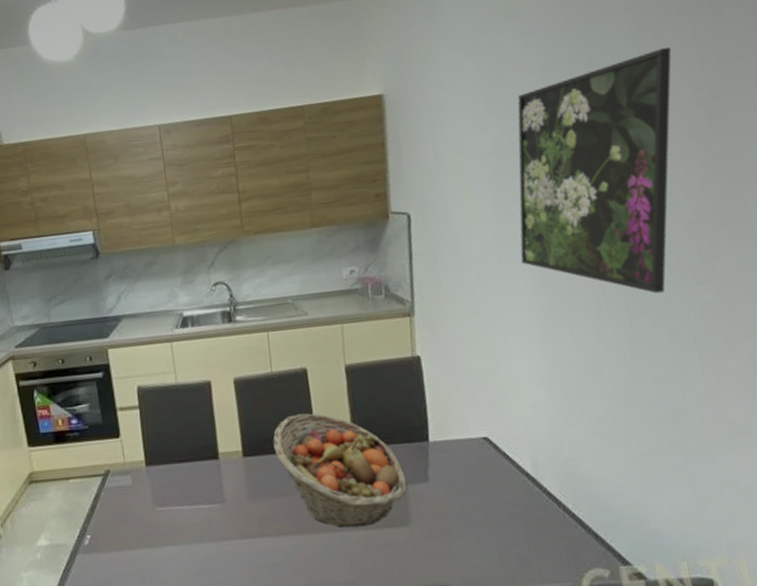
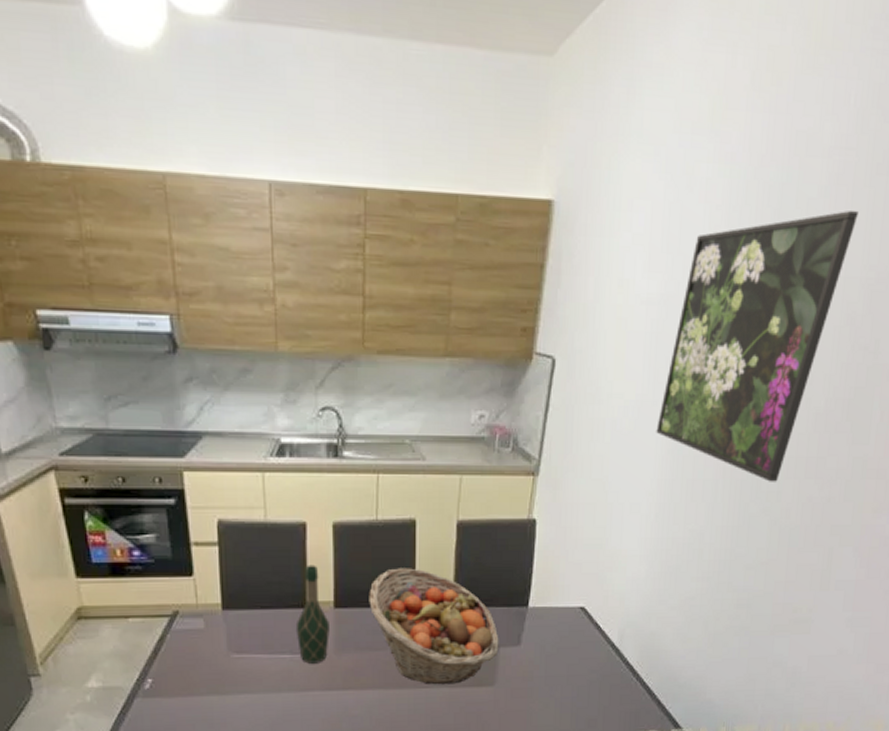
wine bottle: none [210,418,242,513] -> present [295,565,330,664]

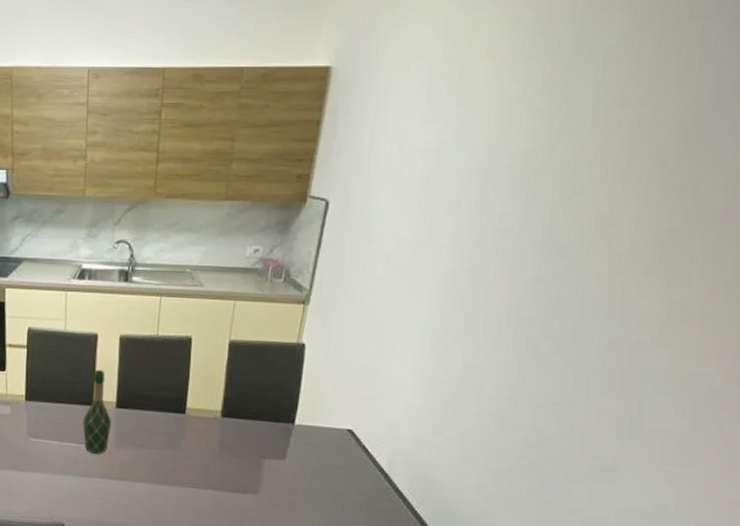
fruit basket: present [369,568,499,685] -> none [146,378,265,488]
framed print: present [656,209,858,482] -> none [432,55,668,322]

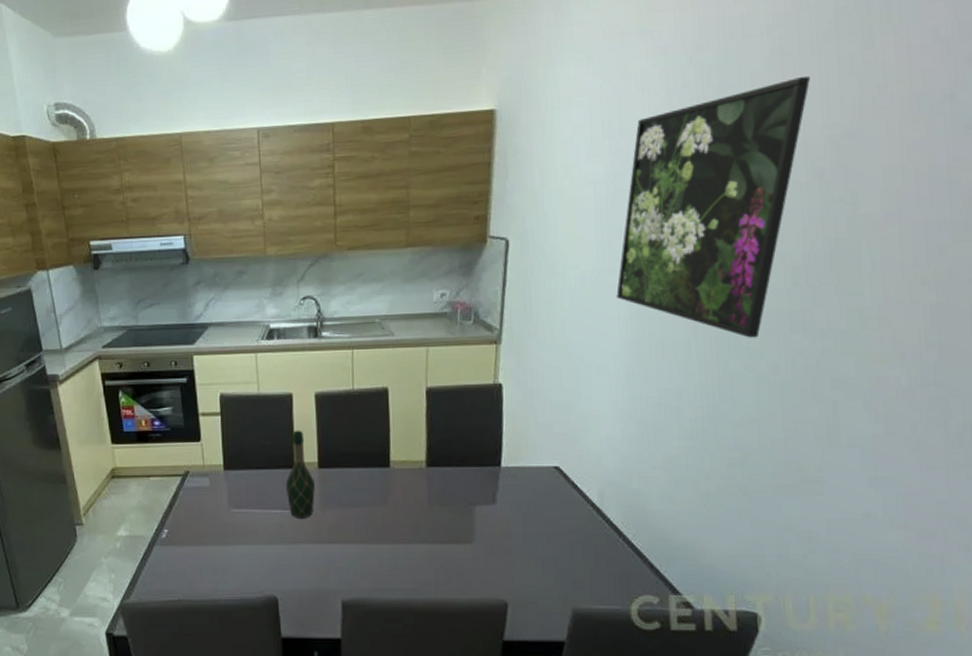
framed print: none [432,55,668,322] -> present [616,75,810,338]

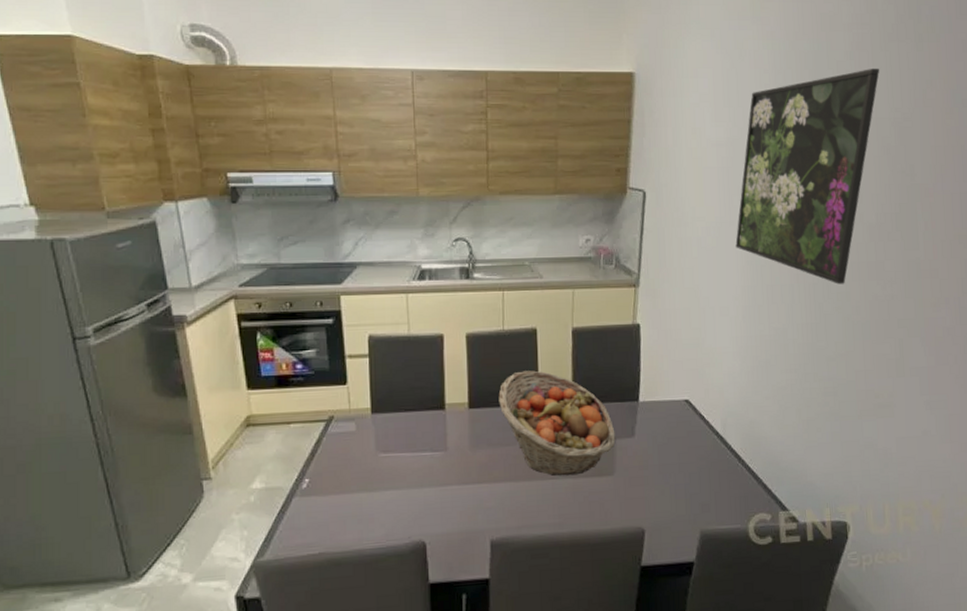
wine bottle: present [285,430,315,518] -> none [435,371,465,460]
fruit basket: none [348,431,475,541] -> present [498,370,616,476]

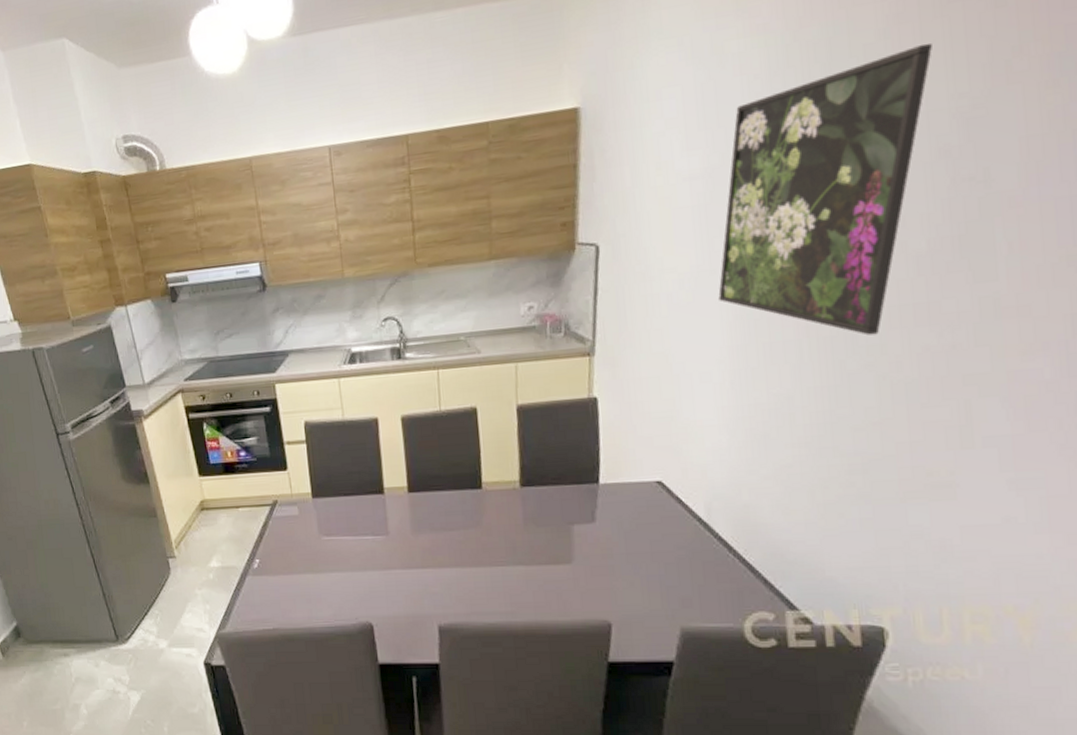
fruit basket: present [498,370,616,476] -> none [438,452,573,563]

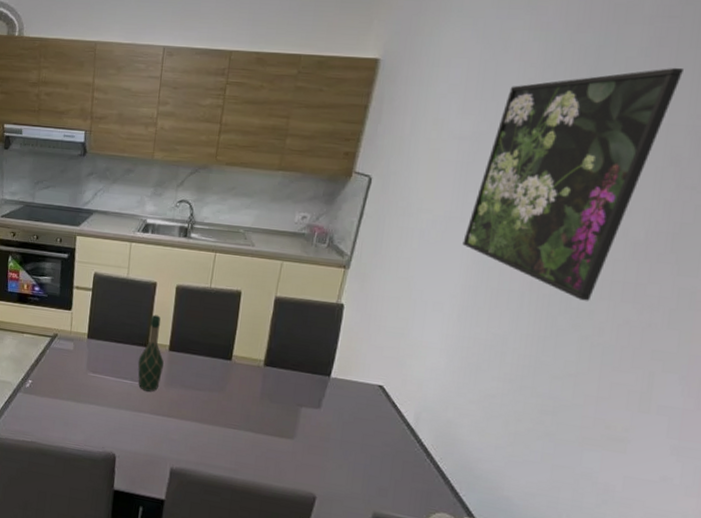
wine bottle: none [375,454,406,544] -> present [137,314,164,392]

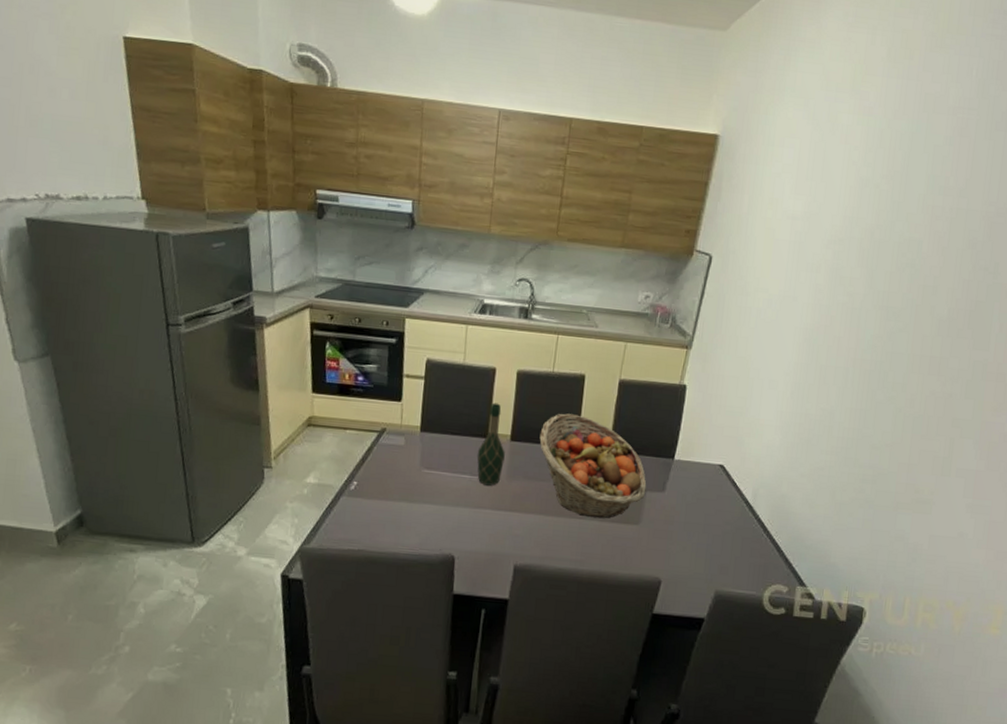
fruit basket: none [196,327,302,431] -> present [539,413,647,519]
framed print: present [462,67,683,301] -> none [795,156,979,375]

